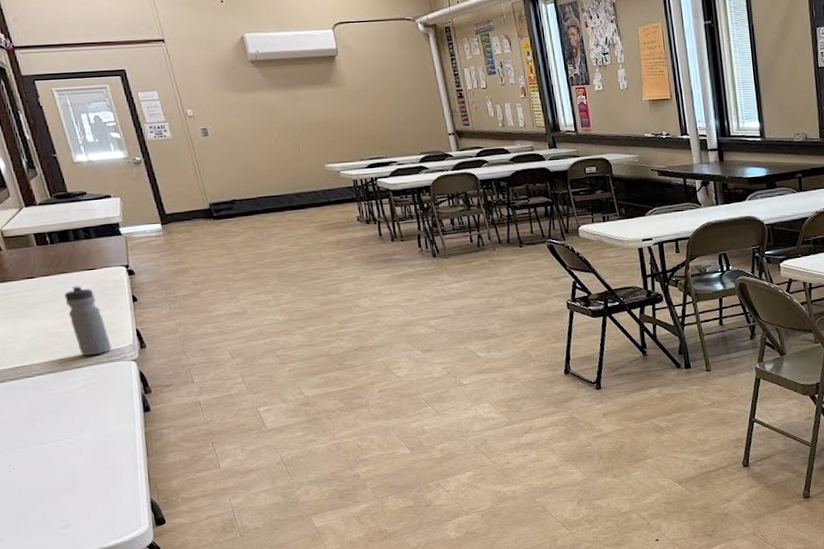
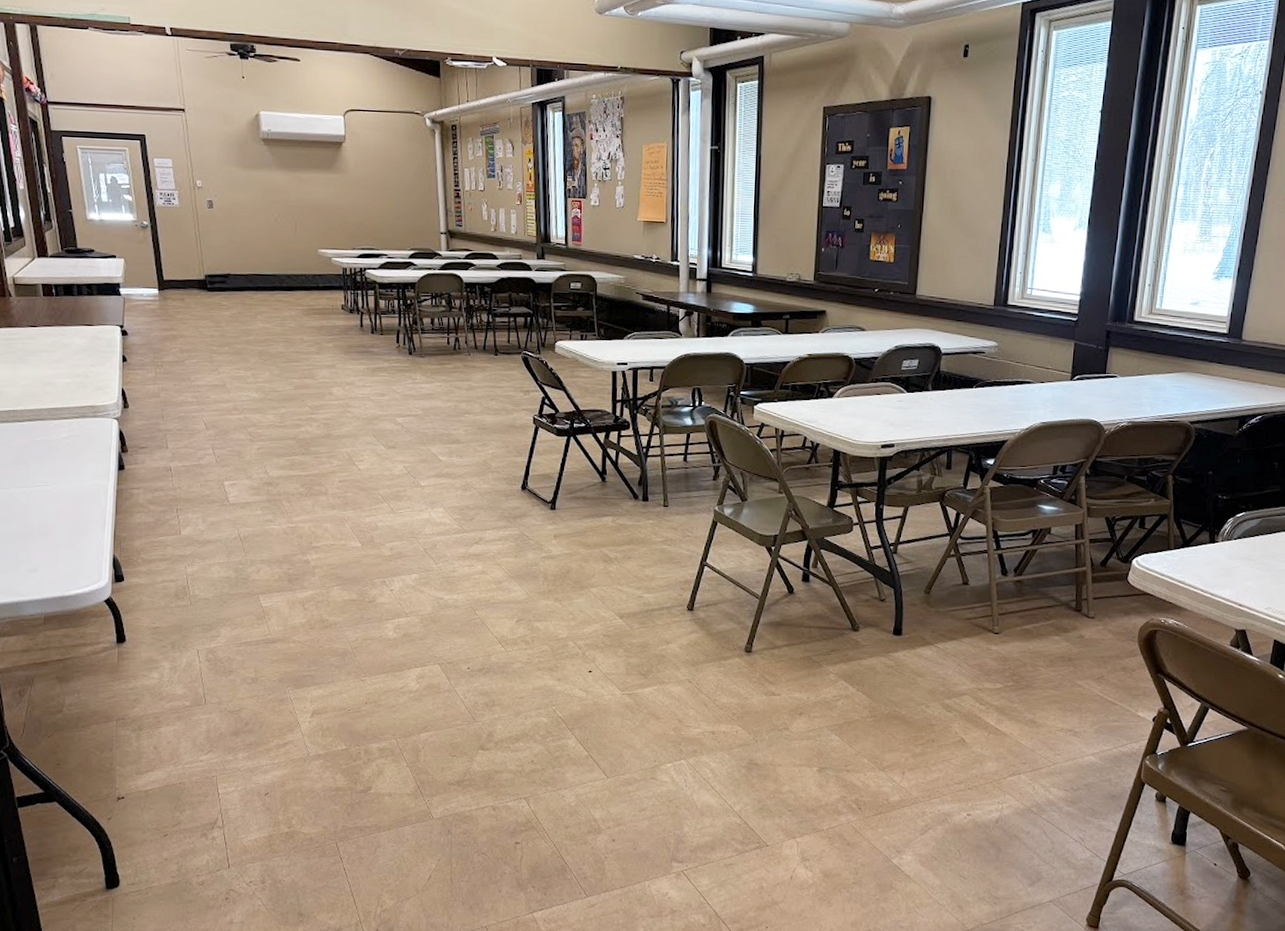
water bottle: present [64,285,112,356] -> none [61,339,97,409]

